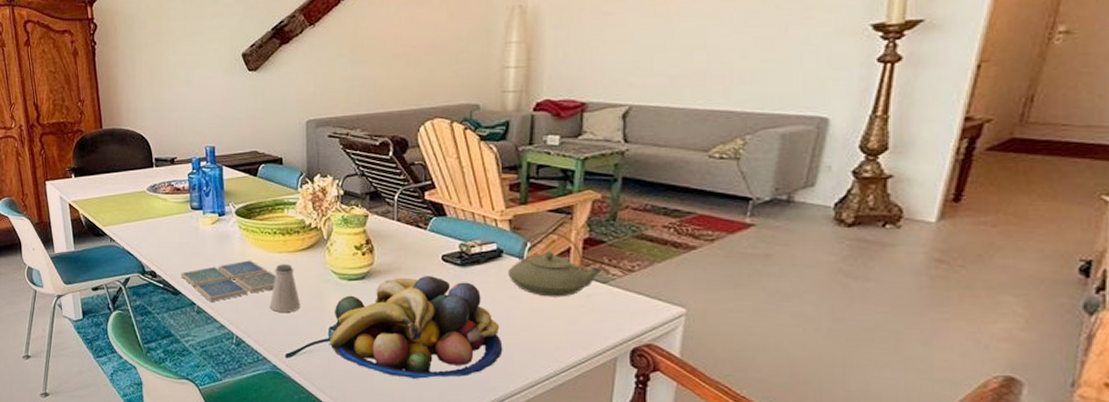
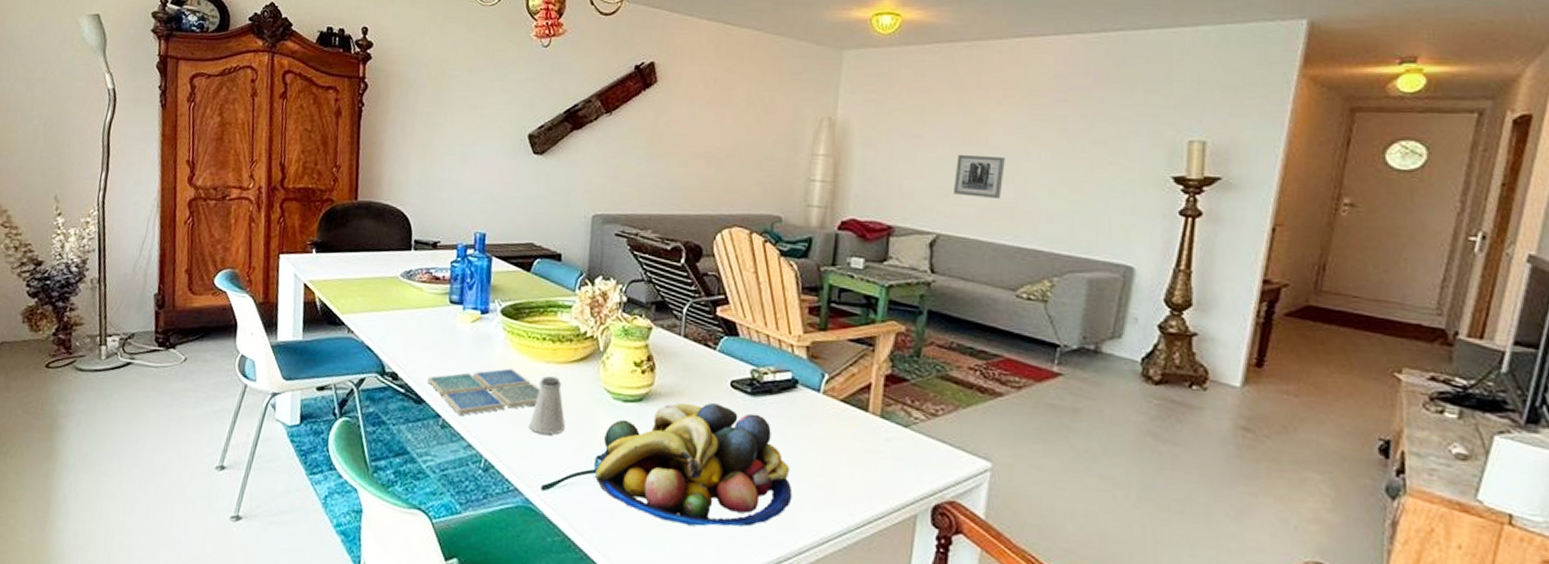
teapot: present [508,232,602,297] -> none [803,363,904,440]
wall art: none [644,24,696,67] -> present [953,154,1005,198]

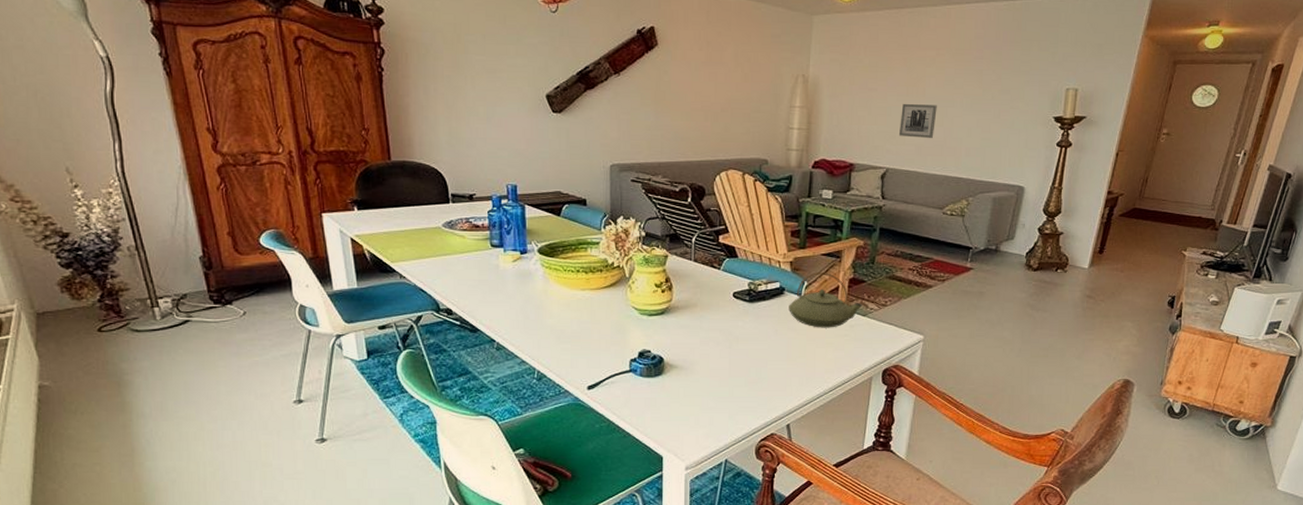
drink coaster: present [428,368,541,415] -> none [480,297,579,338]
saltshaker: present [528,376,566,435] -> none [572,301,603,347]
fruit bowl: present [594,403,793,527] -> none [629,311,783,403]
teapot: none [803,363,904,440] -> present [789,273,863,328]

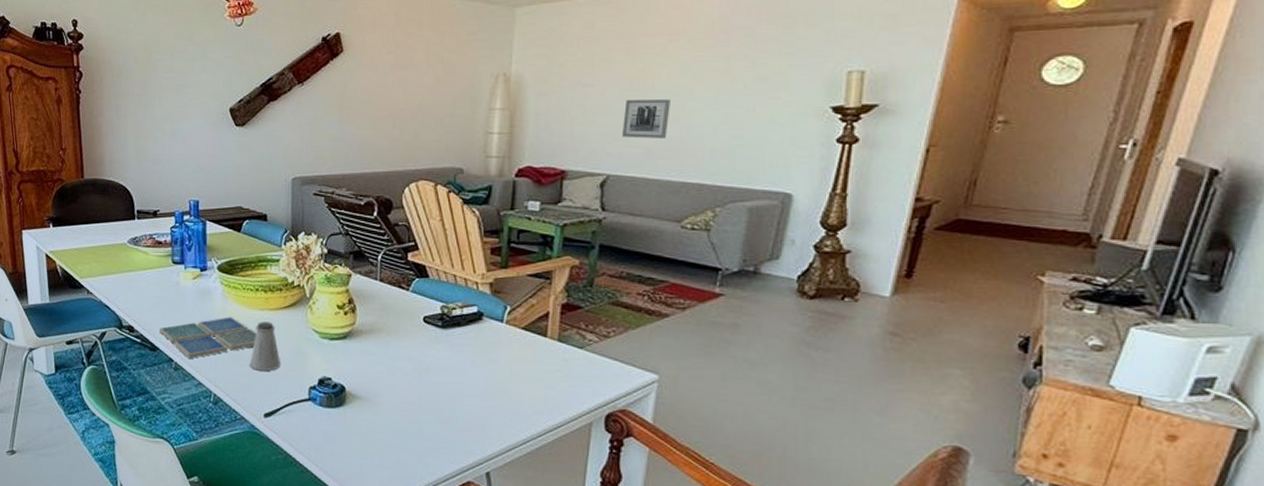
drink coaster: none [480,297,579,338] -> present [160,317,257,358]
saltshaker: none [572,301,603,347] -> present [249,322,281,371]
teapot: present [789,273,863,328] -> none [488,296,579,361]

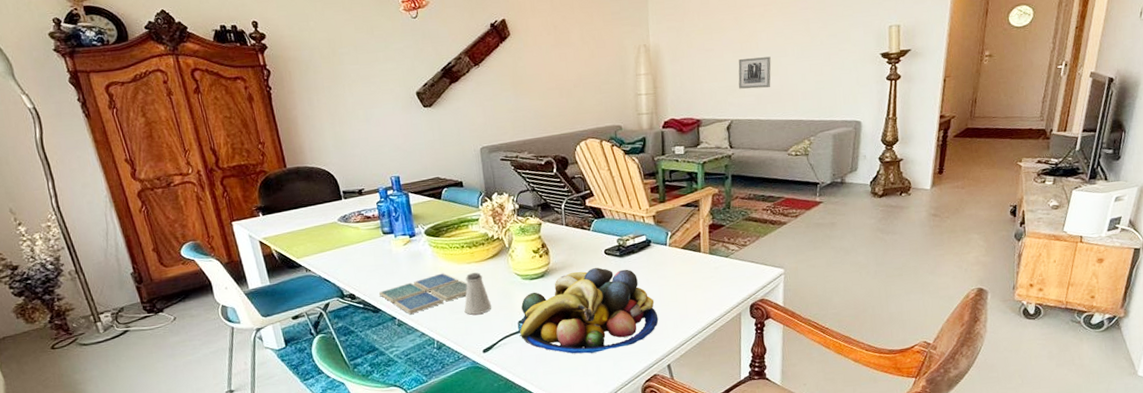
fruit bowl: none [308,337,482,441] -> present [519,267,659,354]

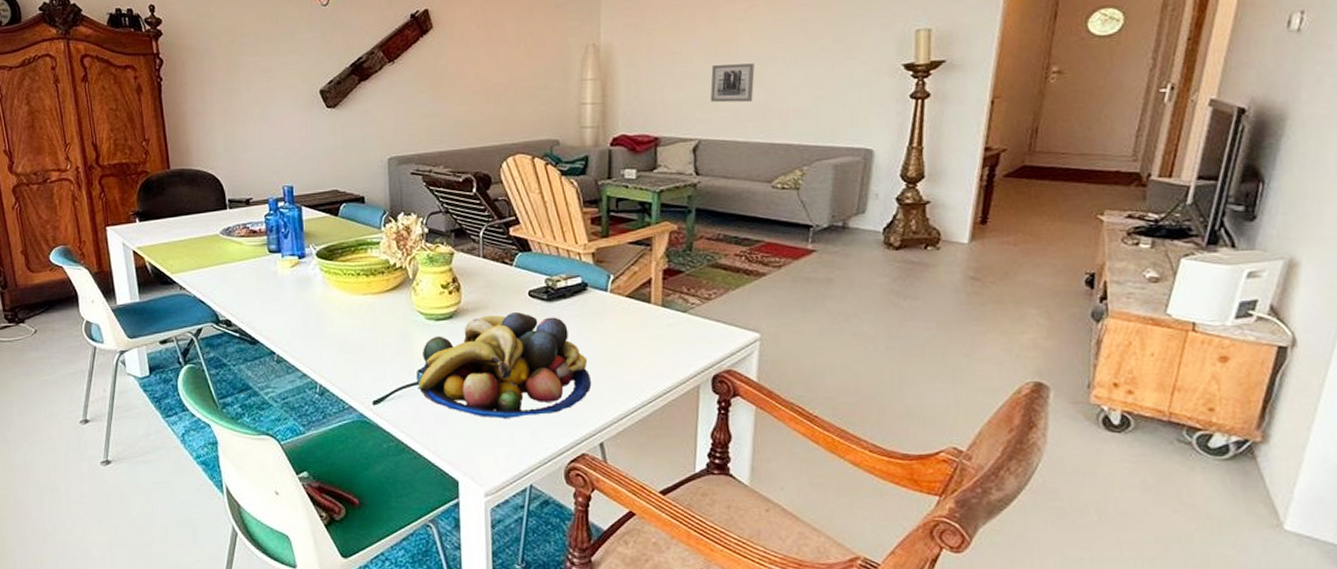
drink coaster: present [379,273,468,314] -> none [259,304,361,350]
saltshaker: present [464,272,492,315] -> none [354,306,388,357]

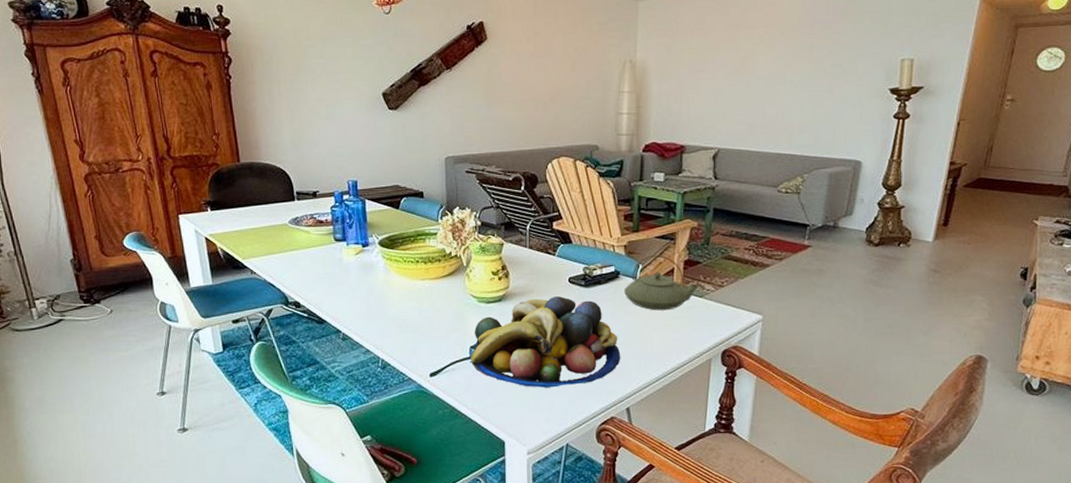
teapot: none [593,264,682,328] -> present [624,255,699,311]
wall art: present [710,63,755,103] -> none [729,83,767,117]

